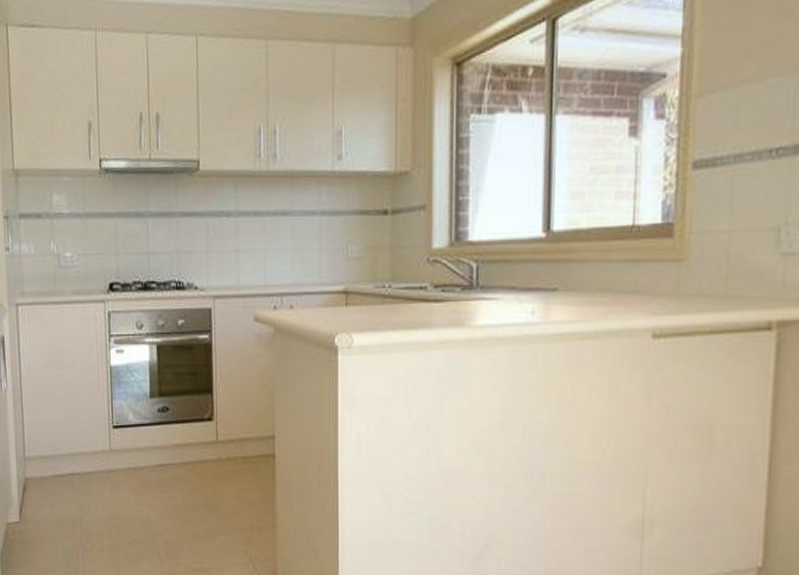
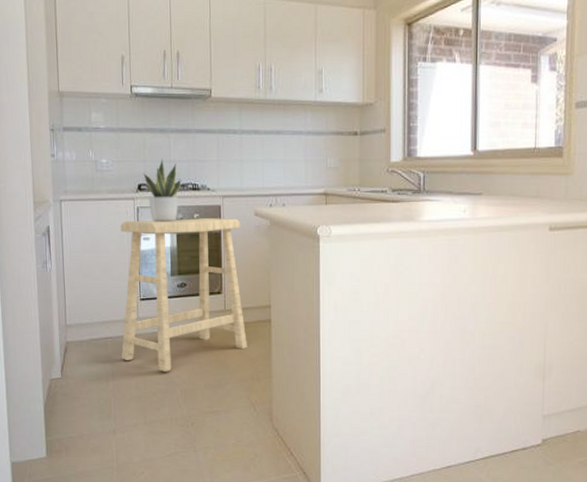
stool: none [88,324,245,518] -> present [120,218,247,372]
potted plant: none [115,250,162,330] -> present [143,158,181,222]

